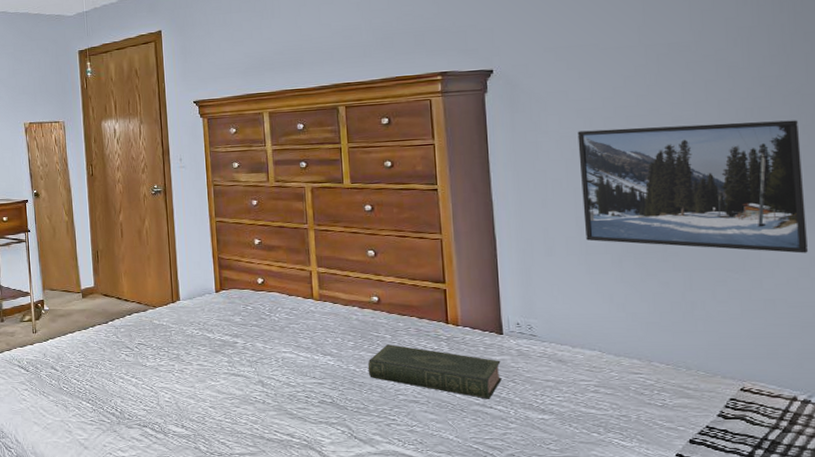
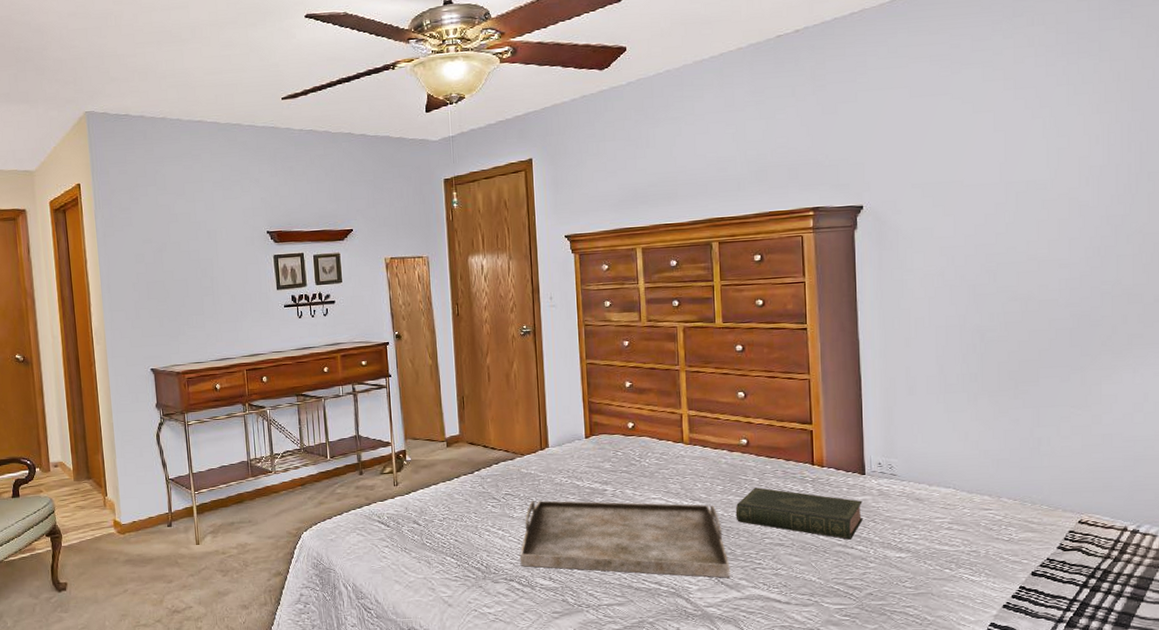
serving tray: none [152,351,364,433] -> present [519,500,731,578]
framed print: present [577,120,809,254] -> none [940,258,1143,389]

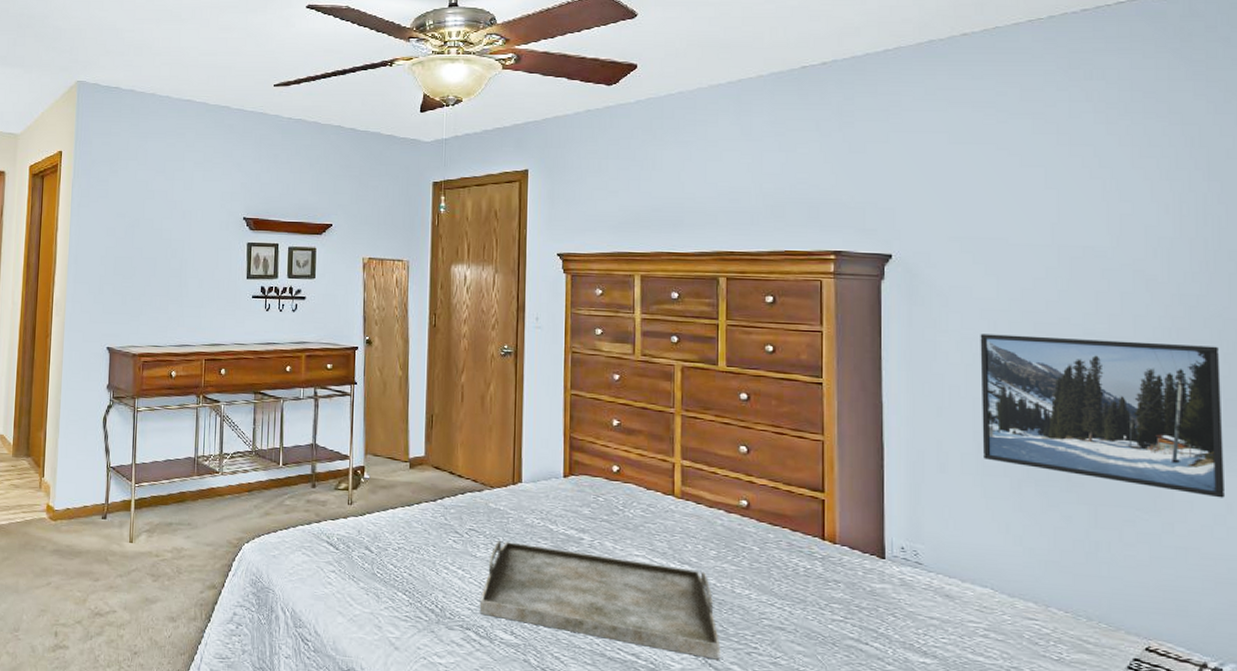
book: present [735,487,863,540] -> none [730,558,881,634]
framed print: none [940,258,1143,389] -> present [980,334,1226,498]

